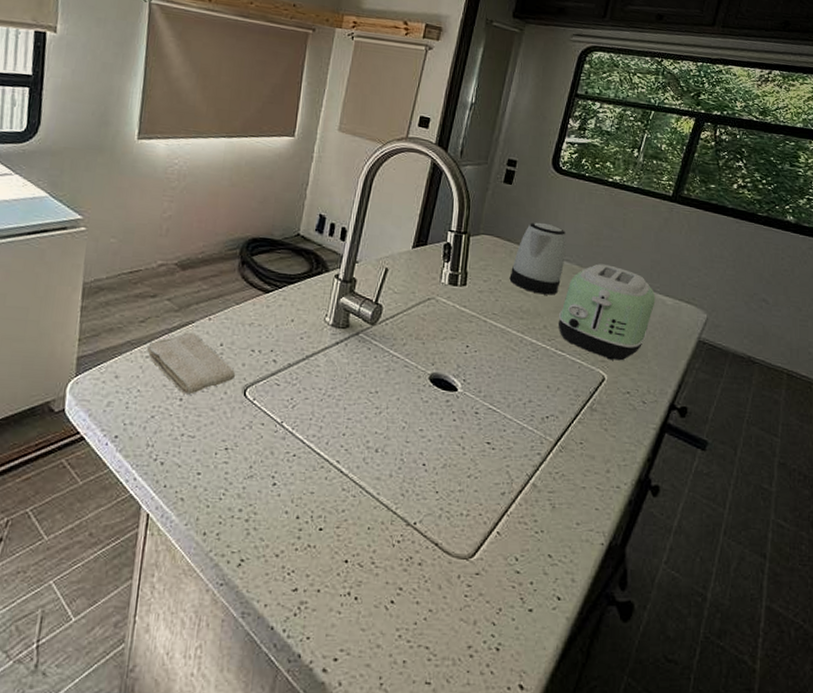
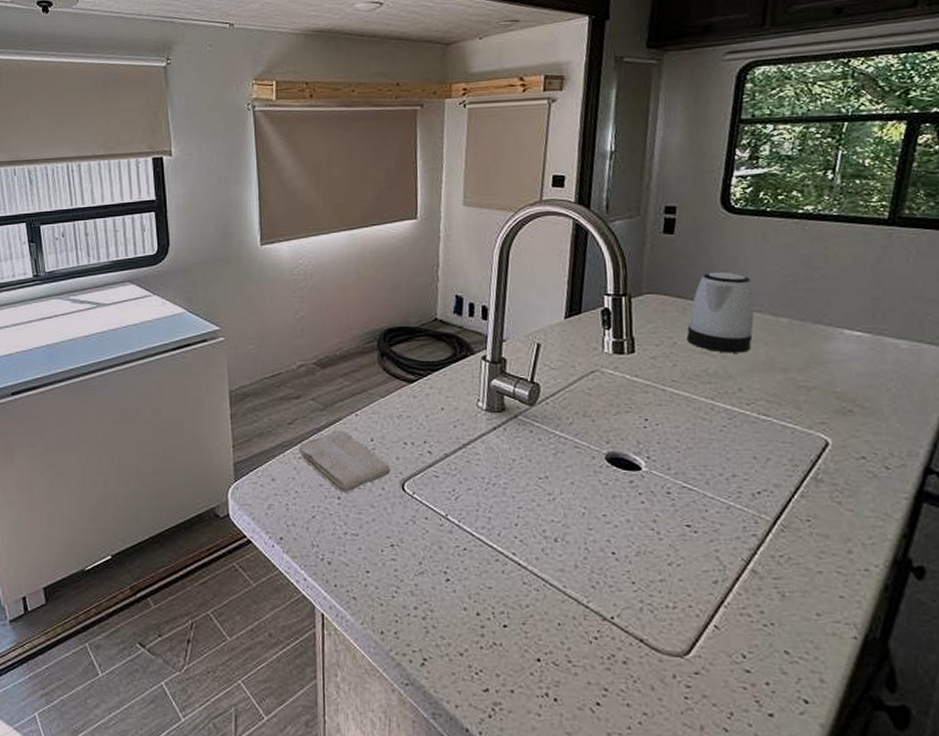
toaster: present [558,263,656,361] -> none [755,310,885,421]

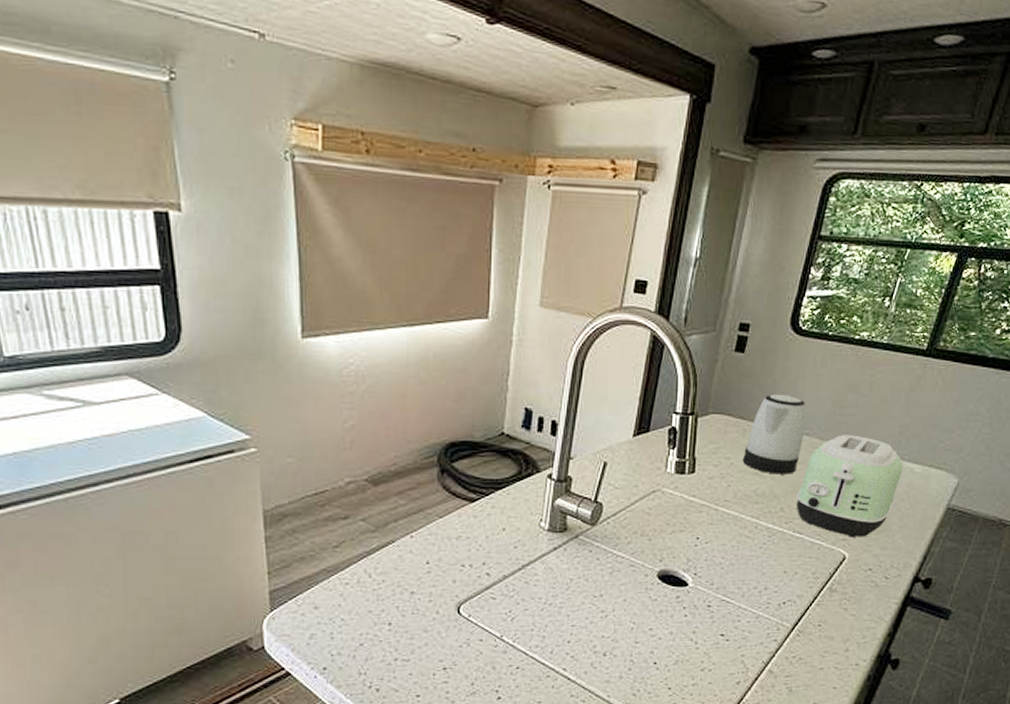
washcloth: present [298,430,391,492] -> none [344,553,447,618]
toaster: none [755,310,885,421] -> present [796,435,903,538]

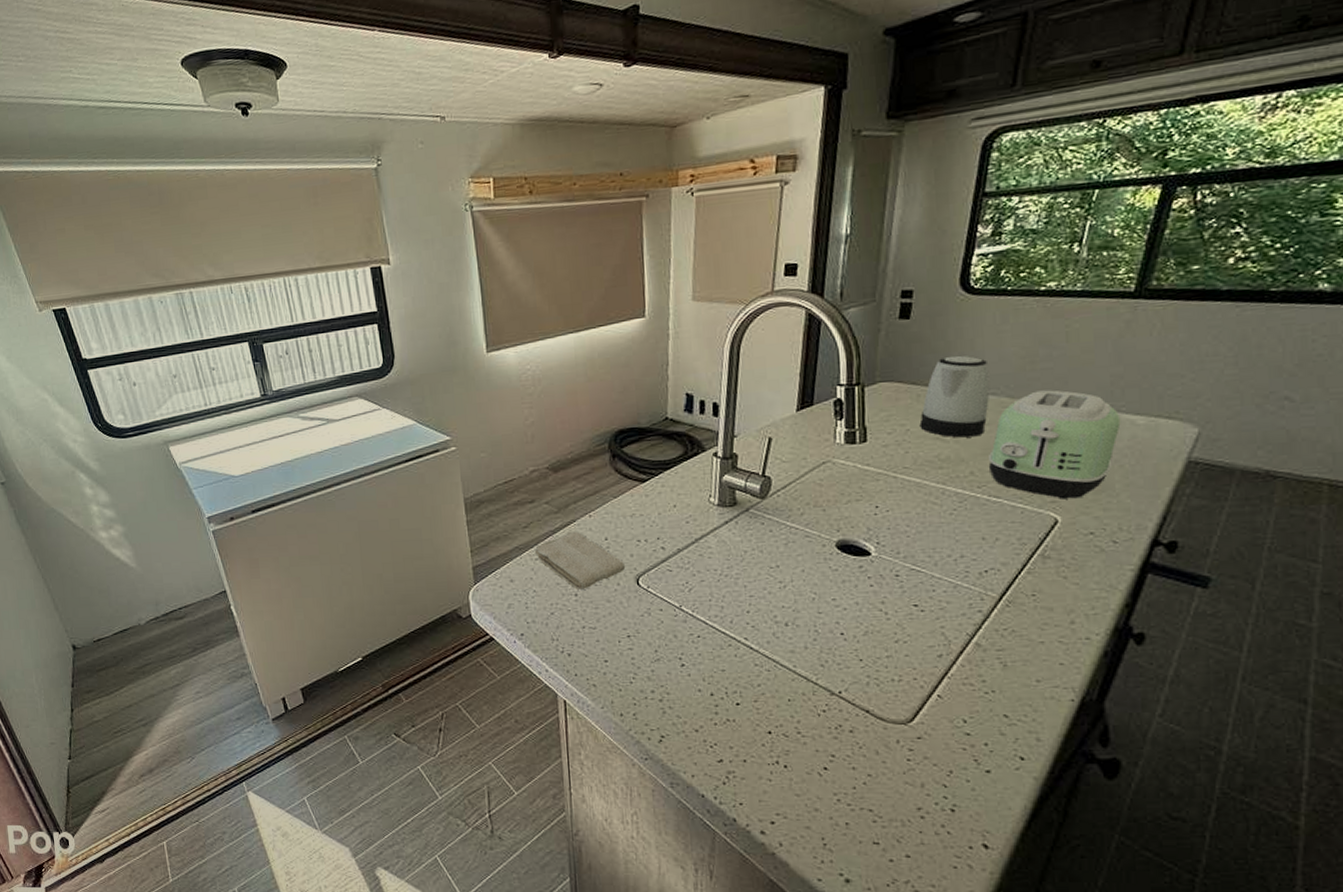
washcloth: none [344,553,447,618] -> present [534,531,626,590]

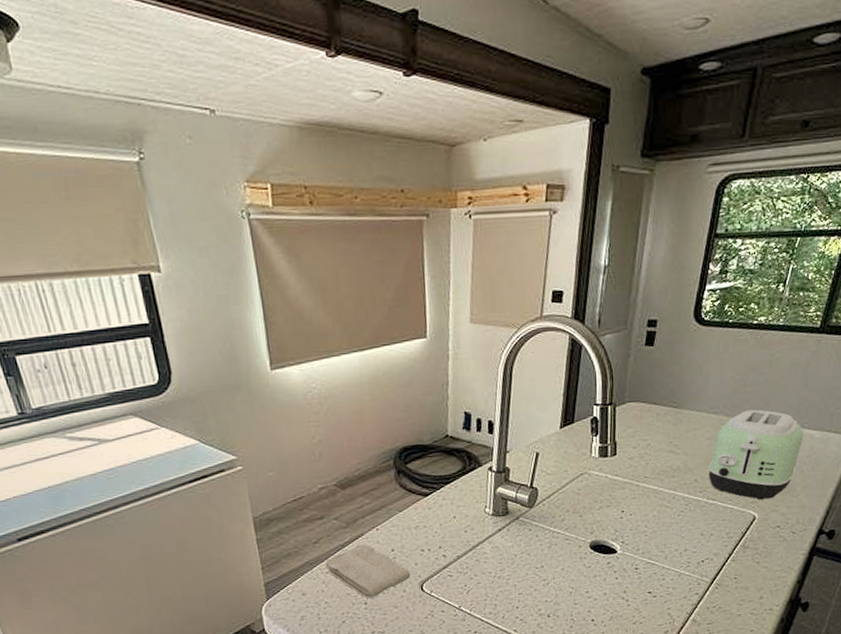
kettle: present [919,355,990,438] -> none [658,379,713,451]

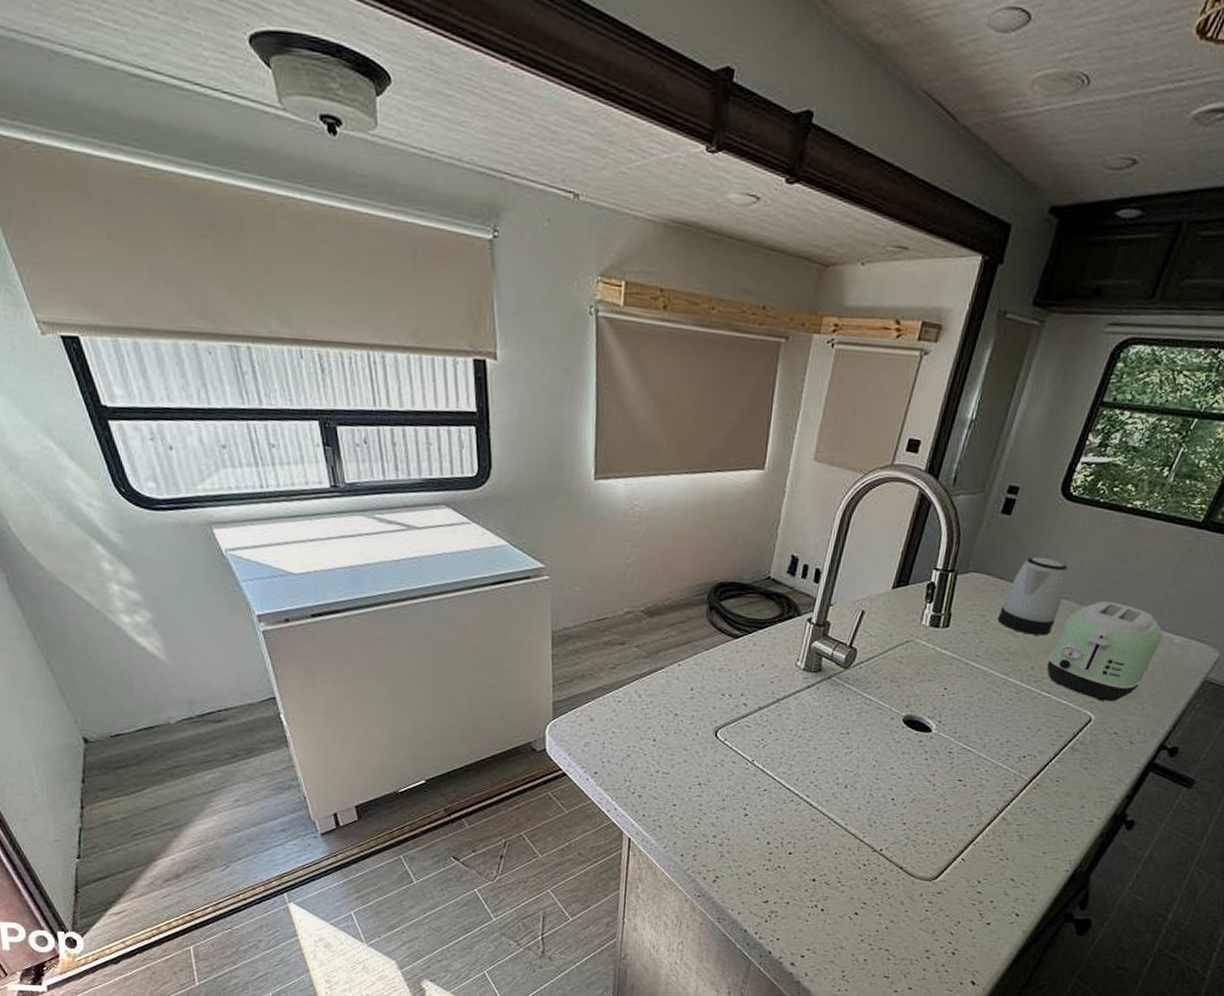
washcloth: present [324,544,411,598] -> none [618,677,707,736]
kettle: none [658,379,713,451] -> present [997,556,1069,636]

